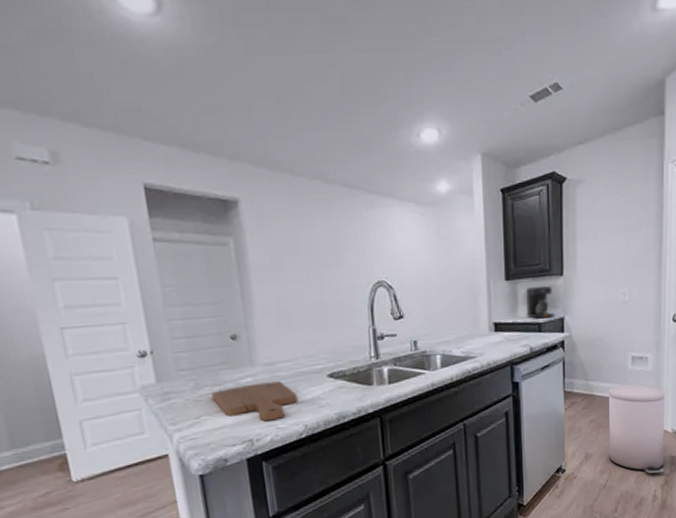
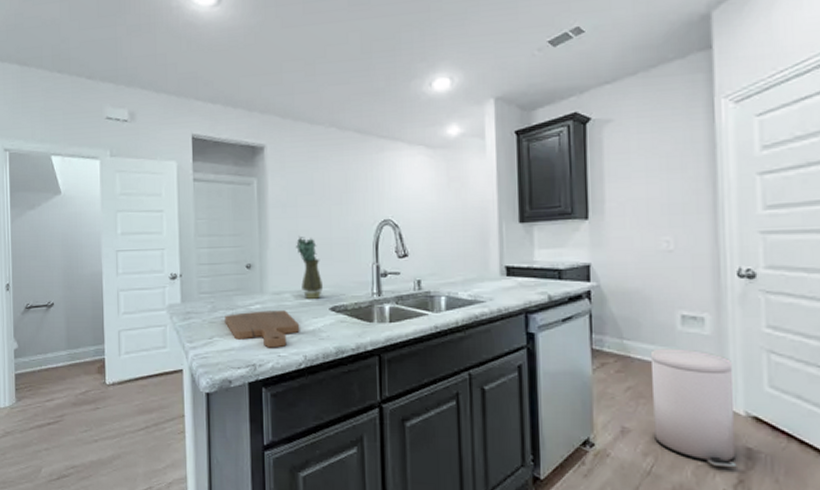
vase: none [285,301,319,368] -> present [295,235,323,299]
coffee maker: present [526,286,554,319] -> none [543,230,578,265]

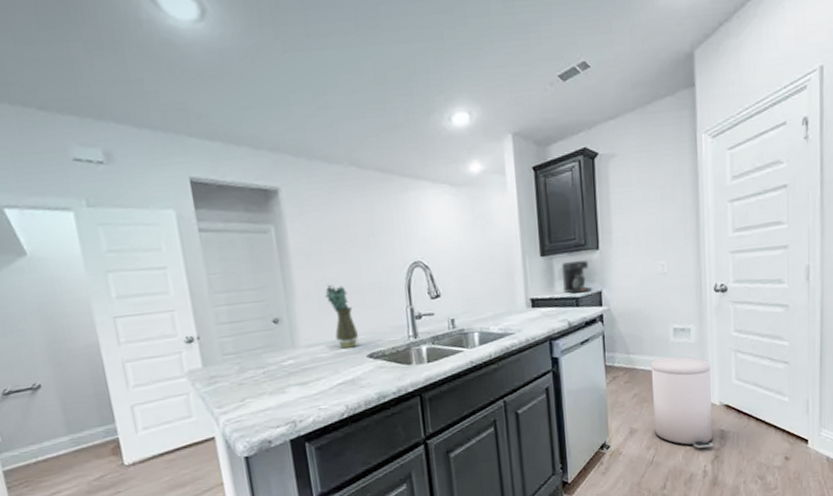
cutting board: present [224,310,300,348] -> none [255,362,339,403]
coffee maker: none [543,230,578,265] -> present [562,260,592,294]

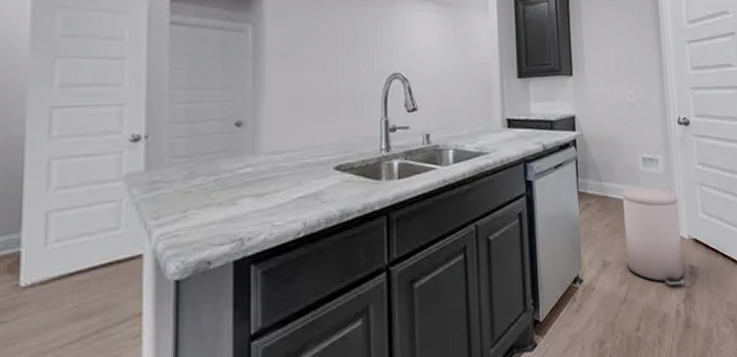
vase: present [324,284,358,349] -> none [296,89,327,158]
coffee maker: present [562,260,592,294] -> none [538,85,566,117]

